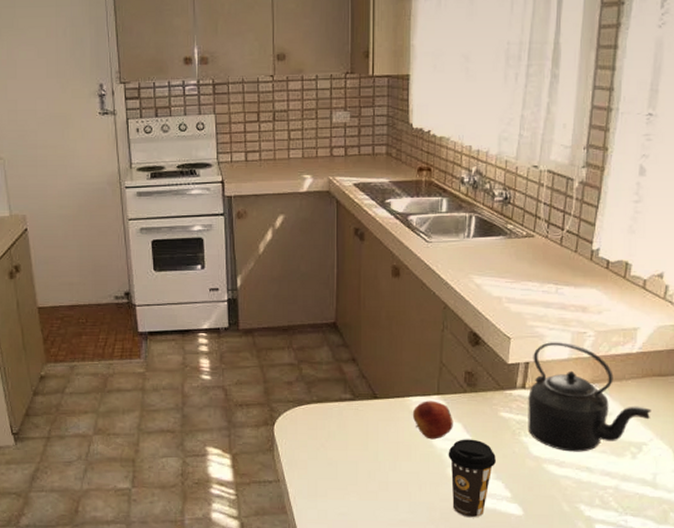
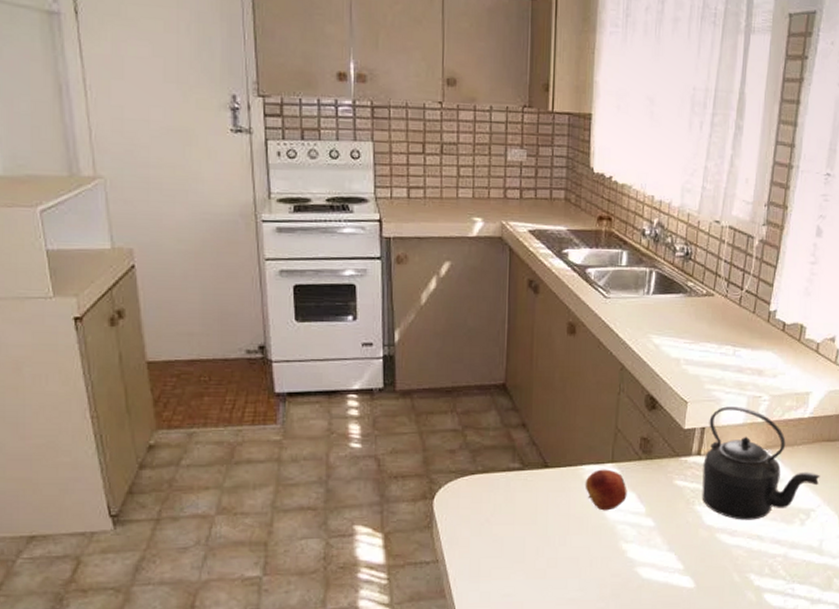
coffee cup: present [448,439,496,518] -> none [620,509,669,593]

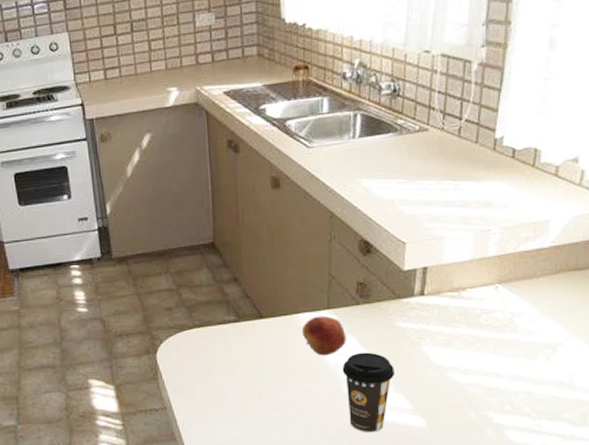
coffee cup: none [620,509,669,593] -> present [342,352,394,433]
kettle: present [702,406,820,520] -> none [427,242,567,358]

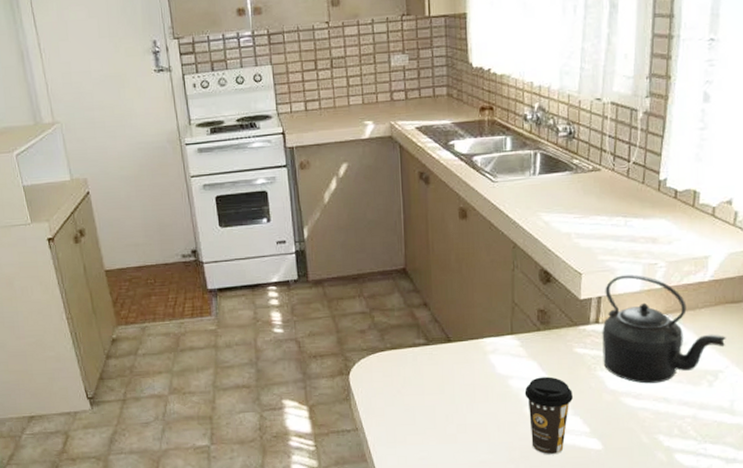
fruit: present [301,315,347,356] -> none [487,341,529,380]
kettle: none [427,242,567,358] -> present [602,274,726,384]

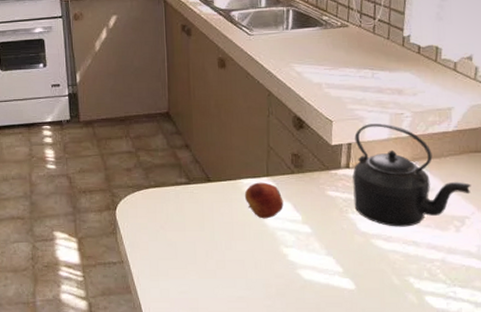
fruit: none [487,341,529,380] -> present [244,182,284,219]
coffee cup: present [524,376,573,455] -> none [280,217,326,293]

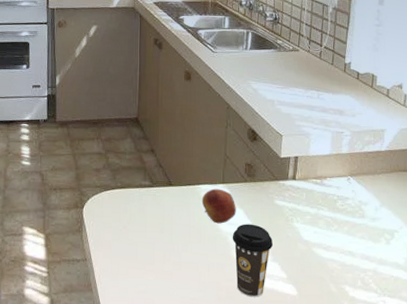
coffee cup: none [280,217,326,293] -> present [232,224,273,297]
kettle: present [353,123,471,227] -> none [298,140,400,238]

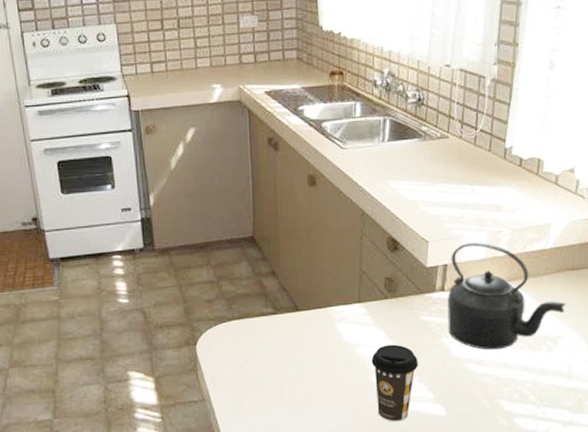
fruit: present [201,188,236,224] -> none [334,309,375,348]
kettle: none [298,140,400,238] -> present [447,242,566,350]

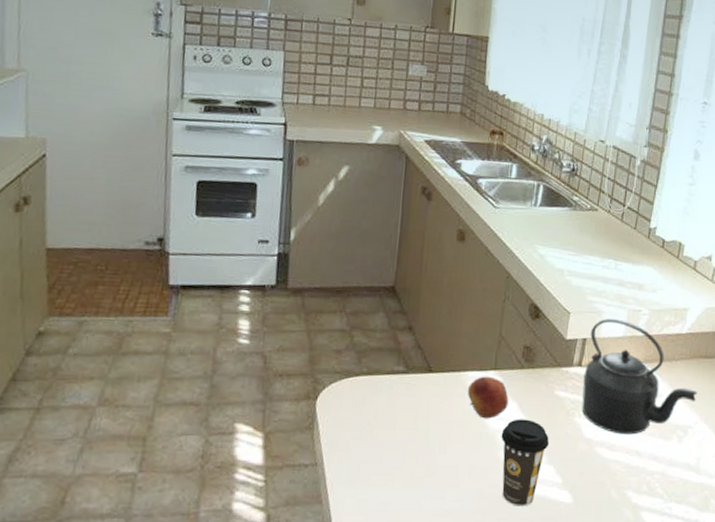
fruit: none [334,309,375,348] -> present [467,376,509,419]

